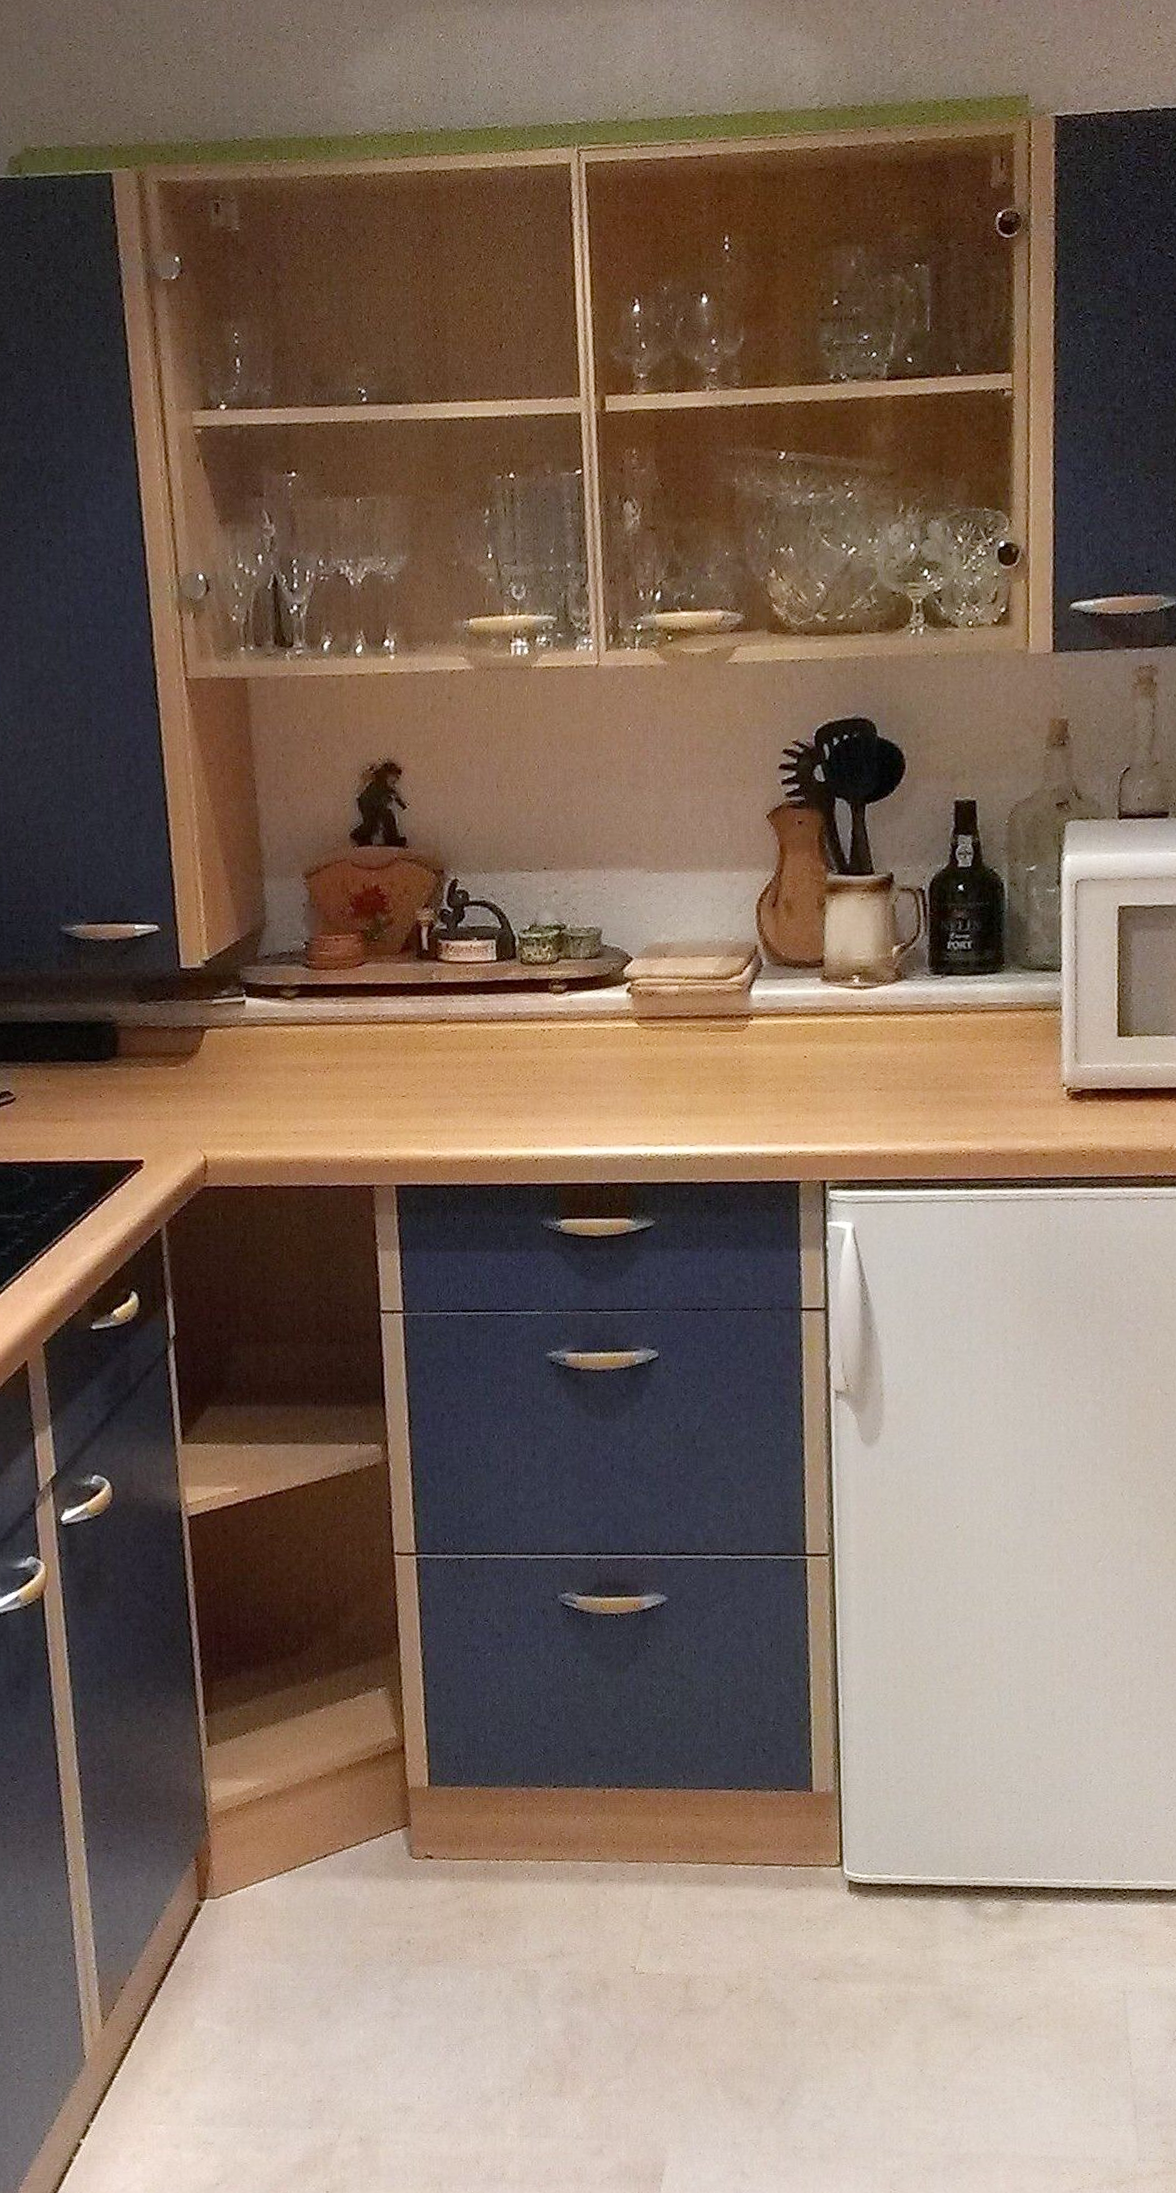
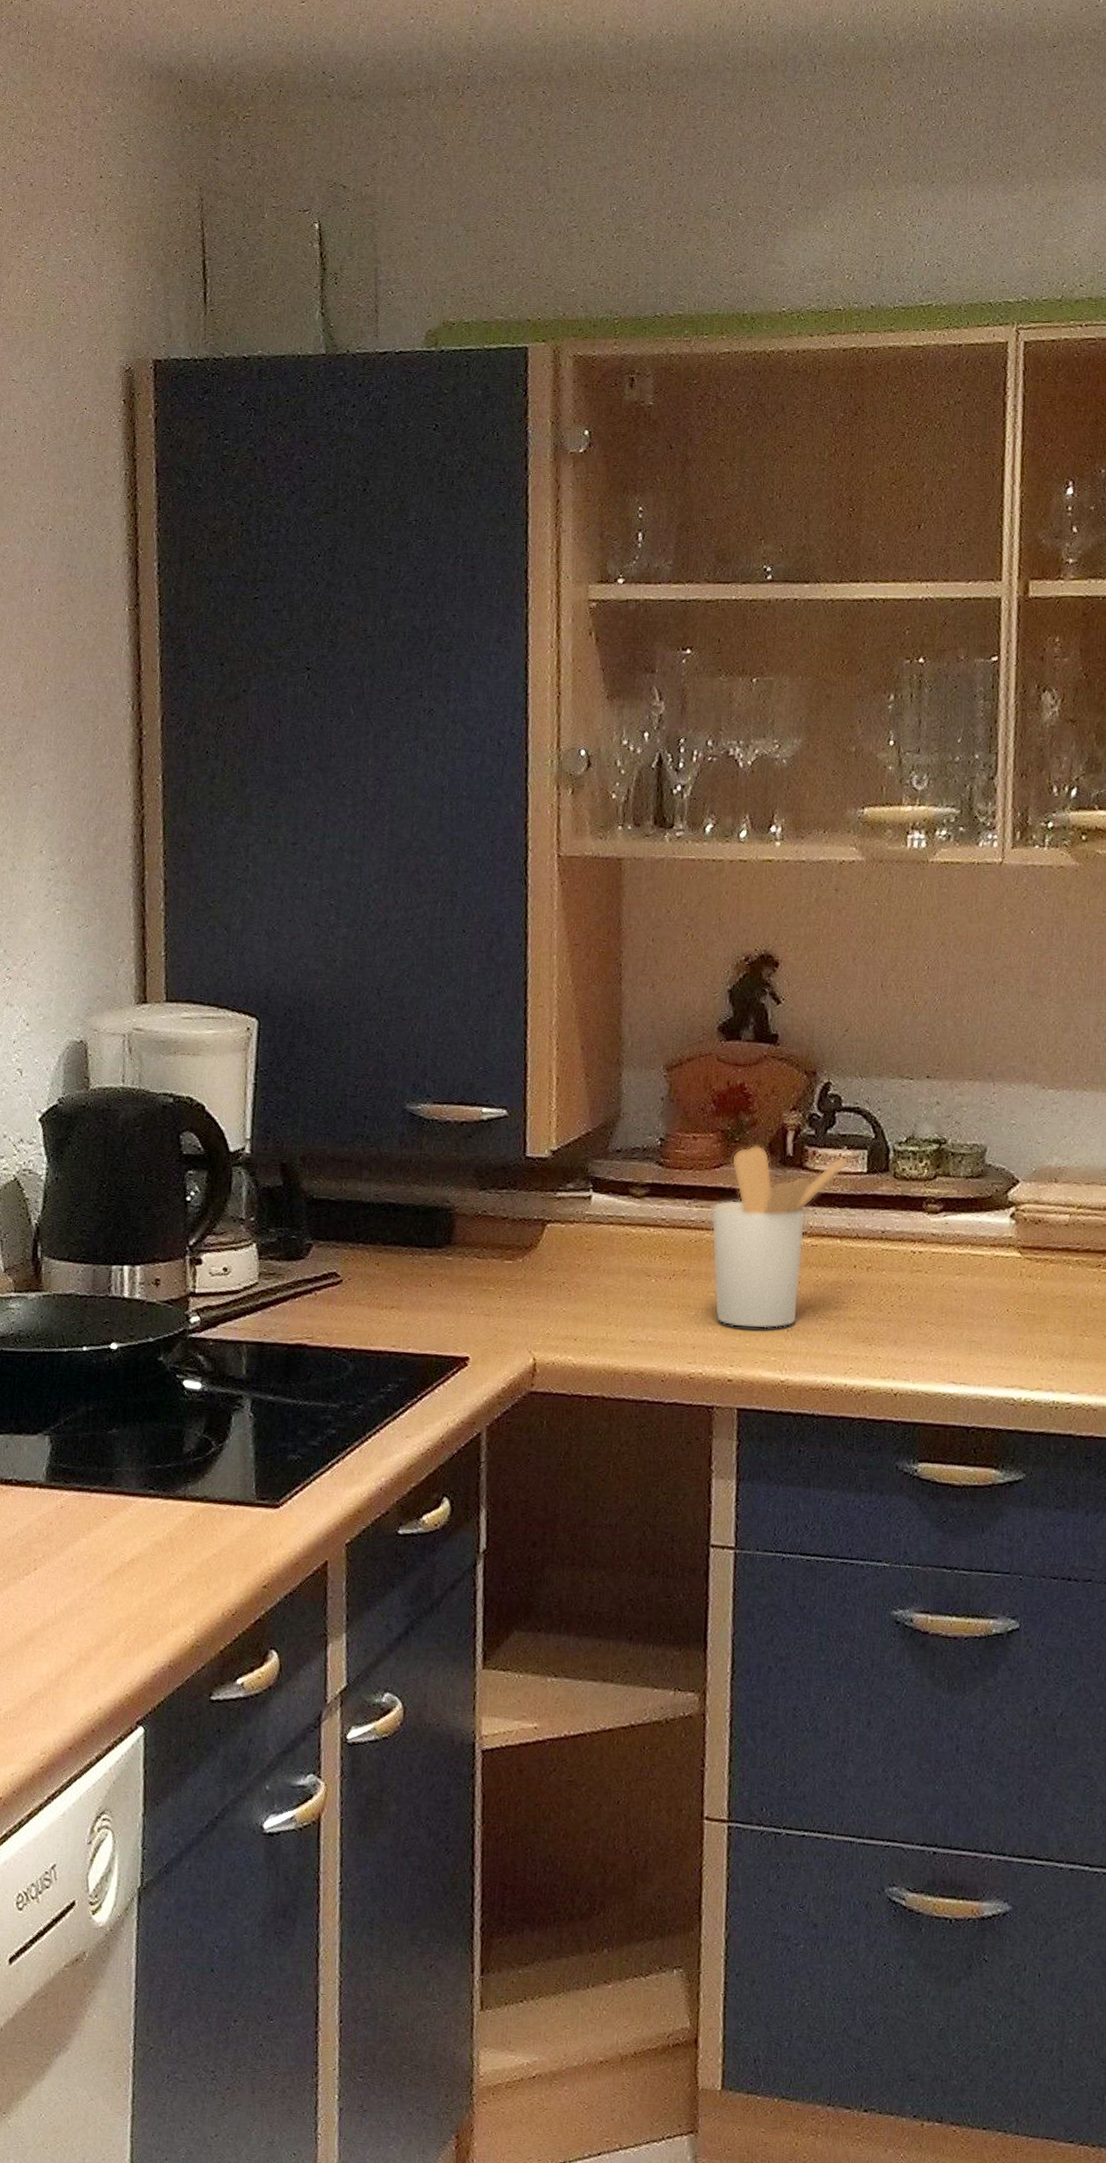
utensil holder: none [357,942,478,1112] -> present [710,1145,847,1330]

